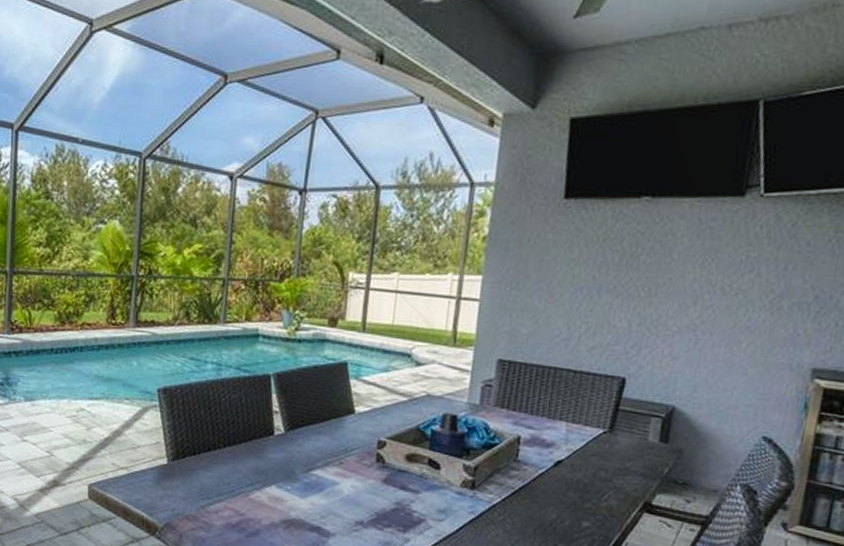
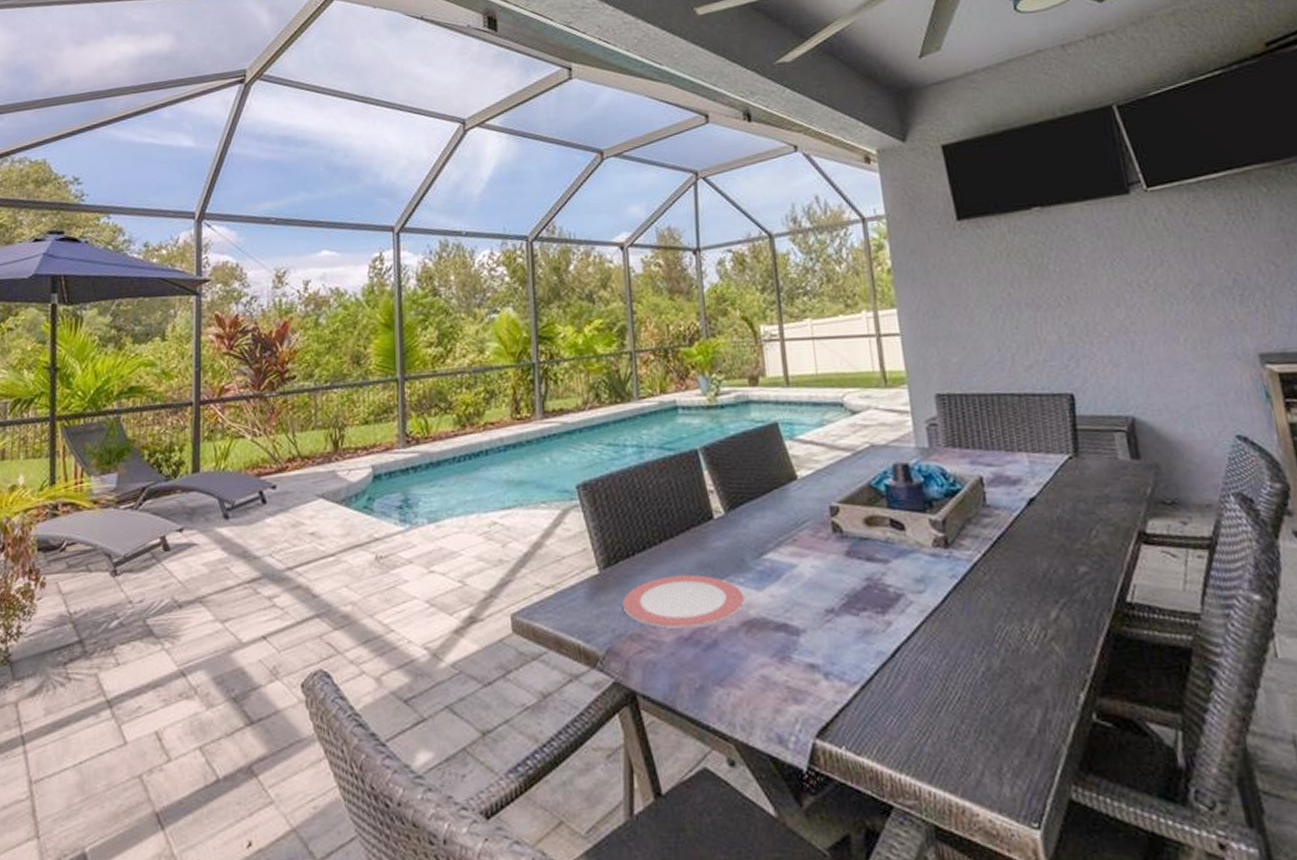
plate: none [184,475,288,519] -> present [623,574,744,629]

